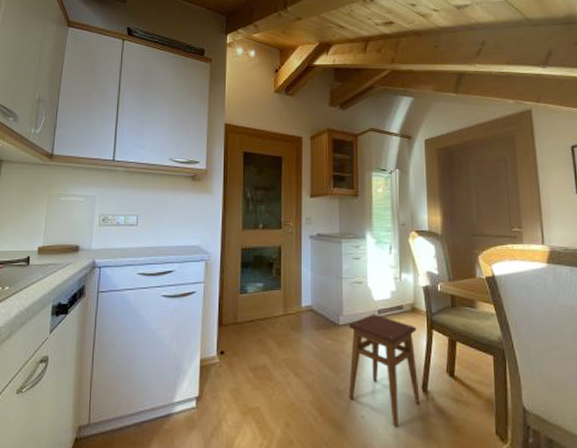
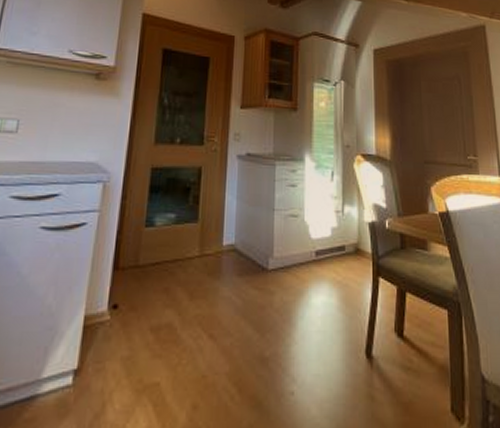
stool: present [348,314,420,428] -> none [275,256,363,407]

